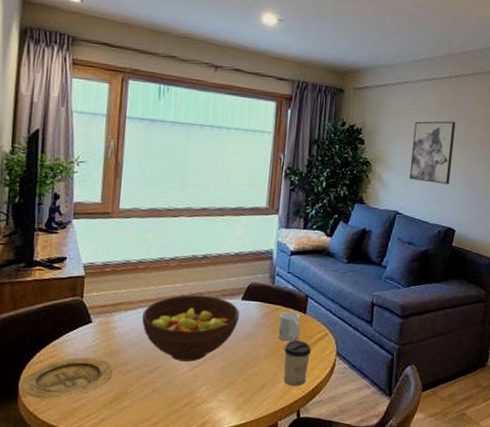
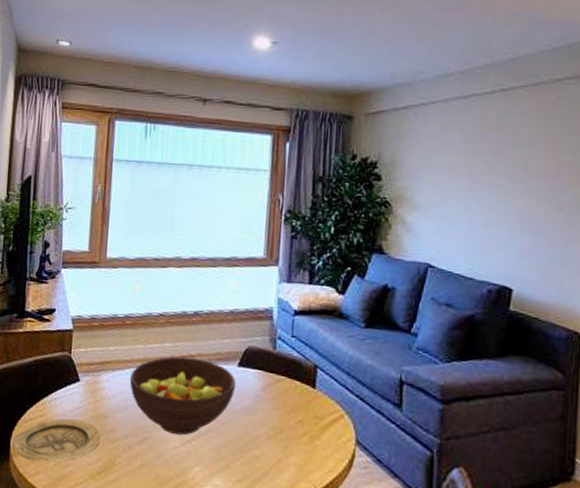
mug: present [278,311,301,342] -> none [282,383,309,422]
cup: present [283,340,312,387] -> none [289,420,324,479]
wall art: present [409,121,456,185] -> none [443,147,505,229]

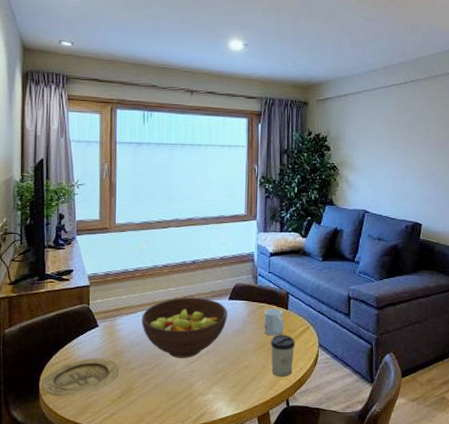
mug: none [282,383,309,422] -> present [264,308,284,336]
cup: none [289,420,324,479] -> present [270,335,296,377]

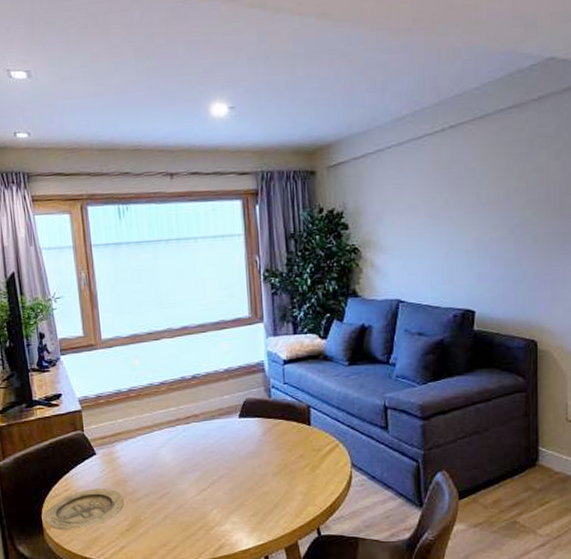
fruit bowl: present [142,297,228,358] -> none [142,417,240,486]
mug: present [264,308,284,336] -> none [282,424,308,457]
cup: present [270,335,296,377] -> none [292,455,323,503]

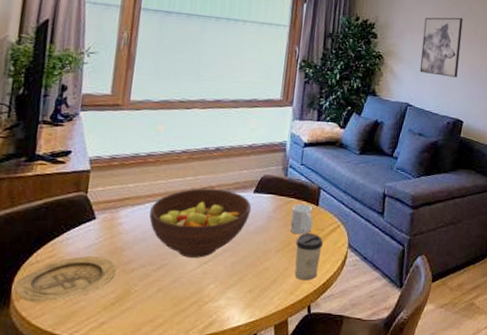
fruit bowl: none [142,417,240,486] -> present [149,188,252,258]
mug: none [282,424,308,457] -> present [290,203,313,235]
cup: none [292,455,323,503] -> present [294,233,323,281]
wall art: none [406,182,460,261] -> present [419,17,463,78]

